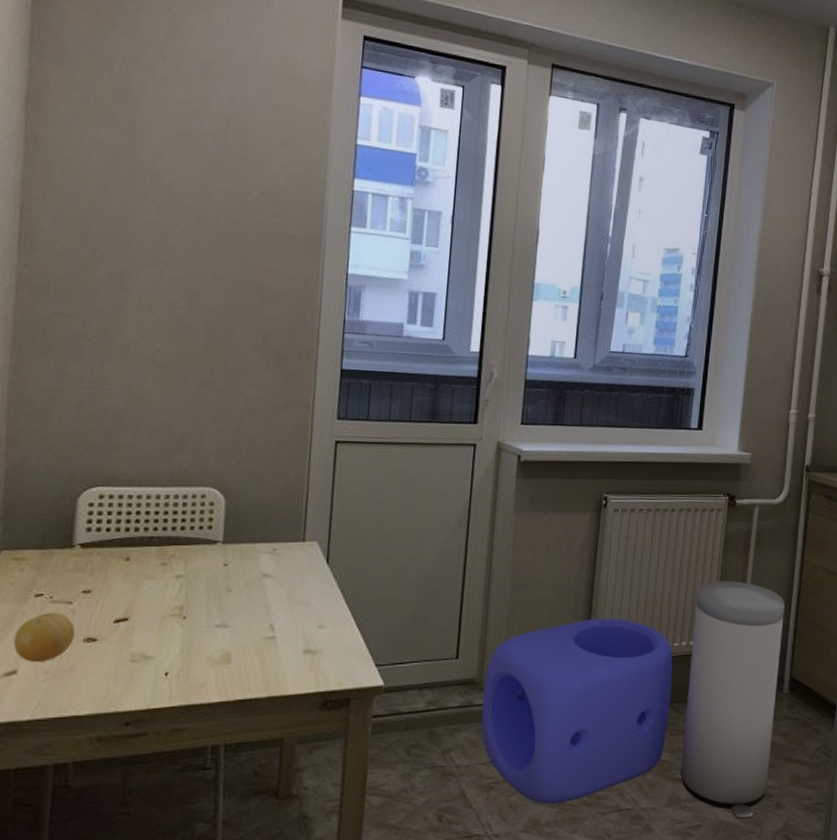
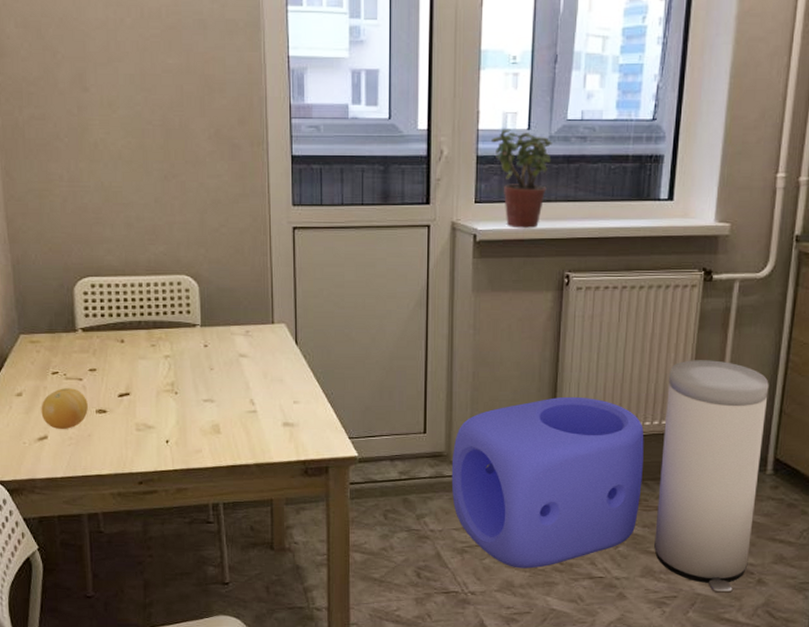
potted plant: none [539,356,596,452] -> present [490,128,552,229]

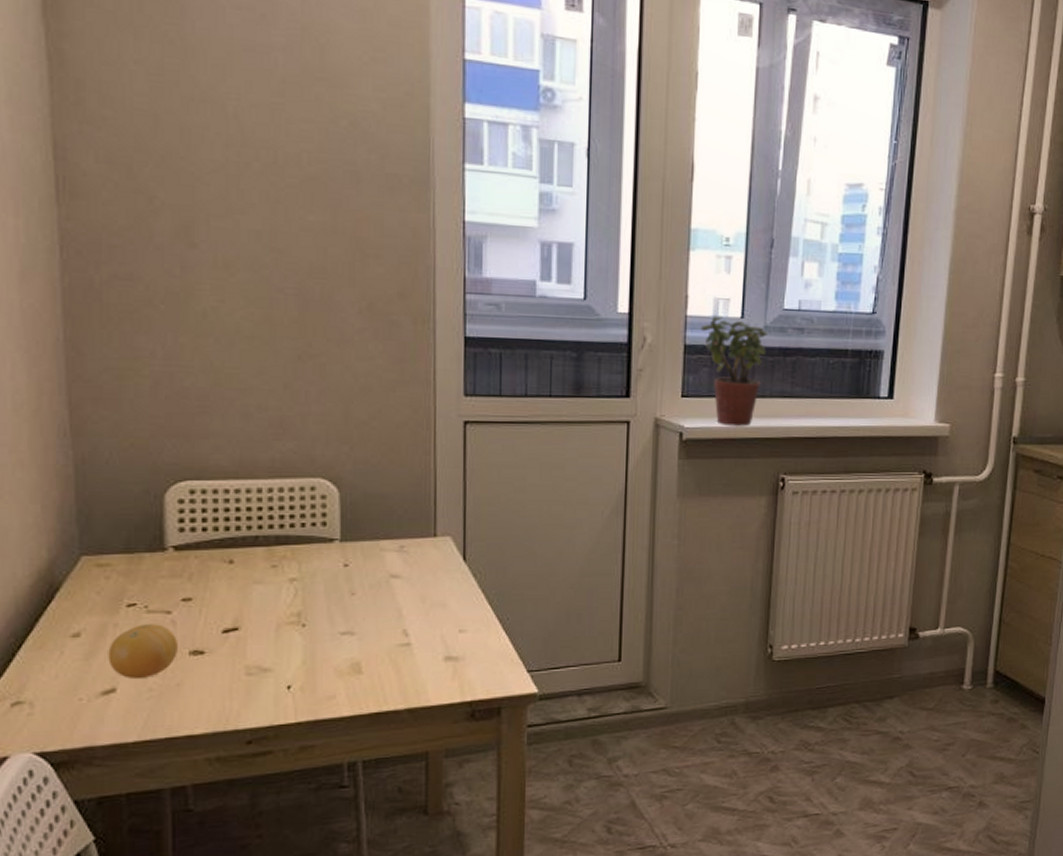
cat bed: present [451,396,644,569] -> none [649,612,863,812]
pedal bin: present [654,360,769,594] -> none [873,568,989,821]

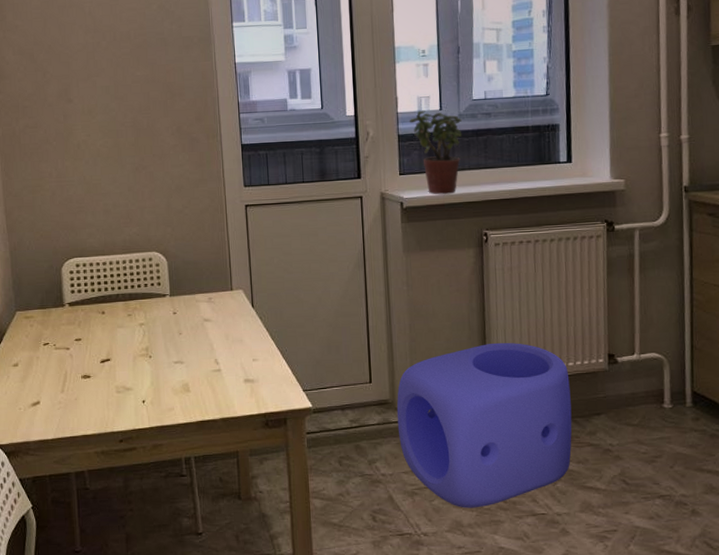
fruit: present [108,624,178,678] -> none [34,357,75,395]
cat bed: none [649,612,863,812] -> present [396,342,572,508]

